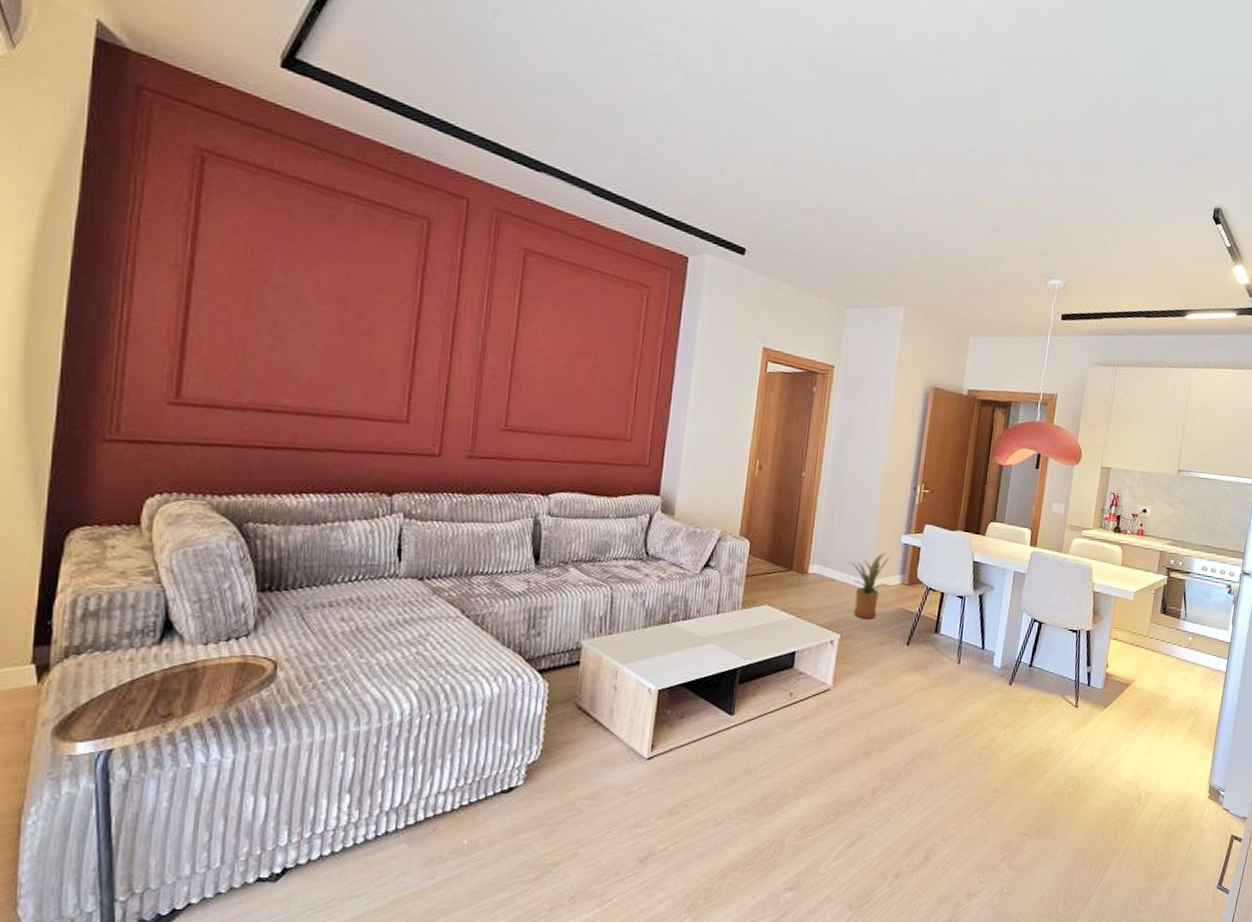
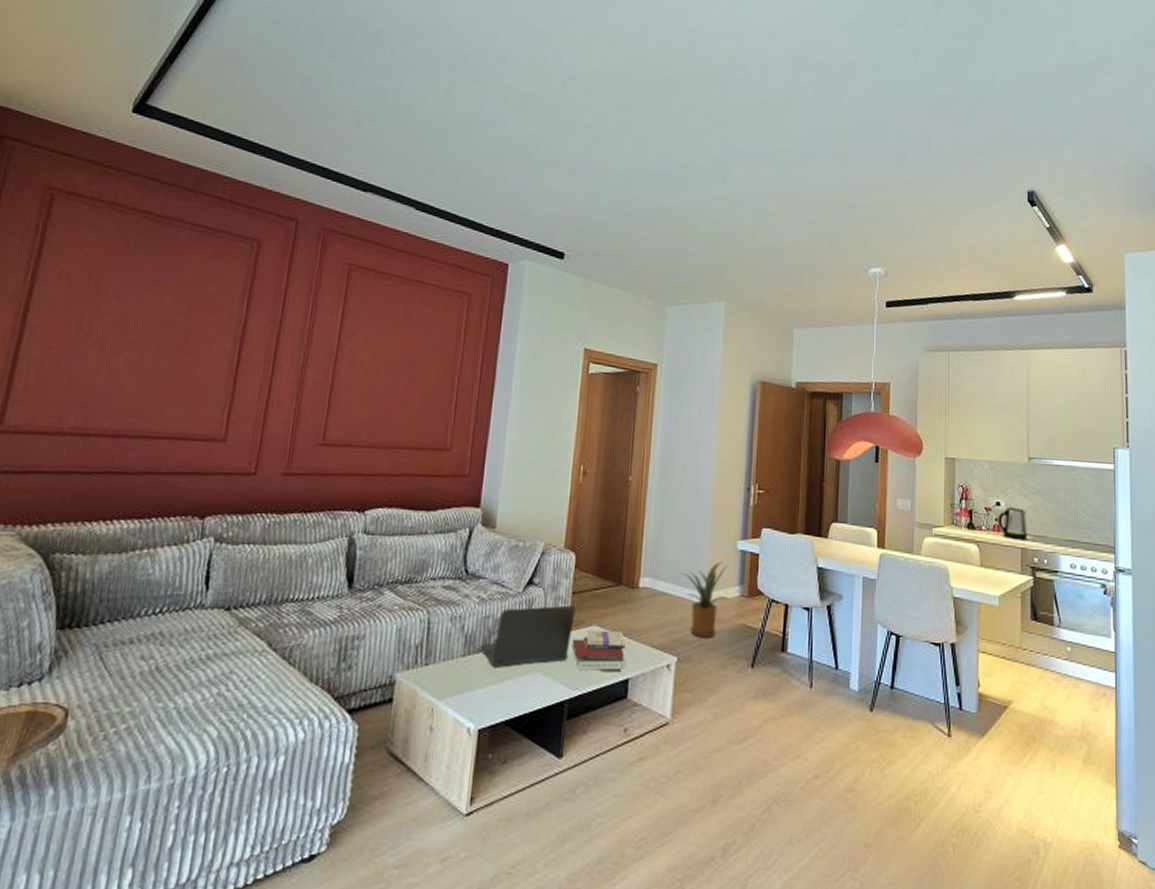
laptop computer: none [660,586,749,639] -> present [480,605,576,668]
books: none [744,608,794,646] -> present [571,630,626,673]
kettle: none [1142,514,1169,544] -> present [998,507,1027,540]

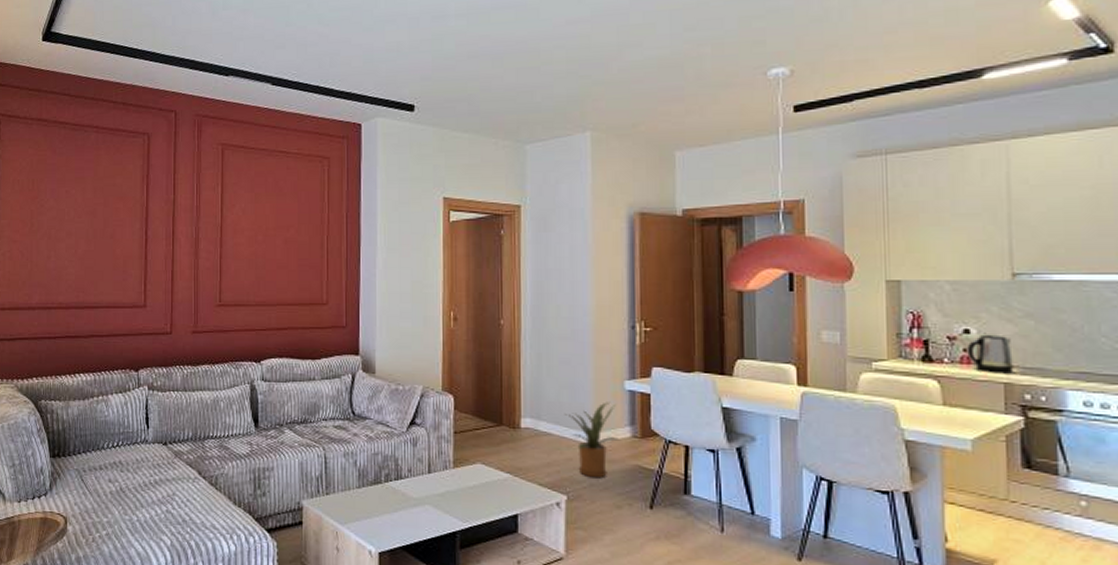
laptop computer: present [480,605,576,668] -> none [372,444,459,499]
books: present [571,630,626,673] -> none [458,467,513,508]

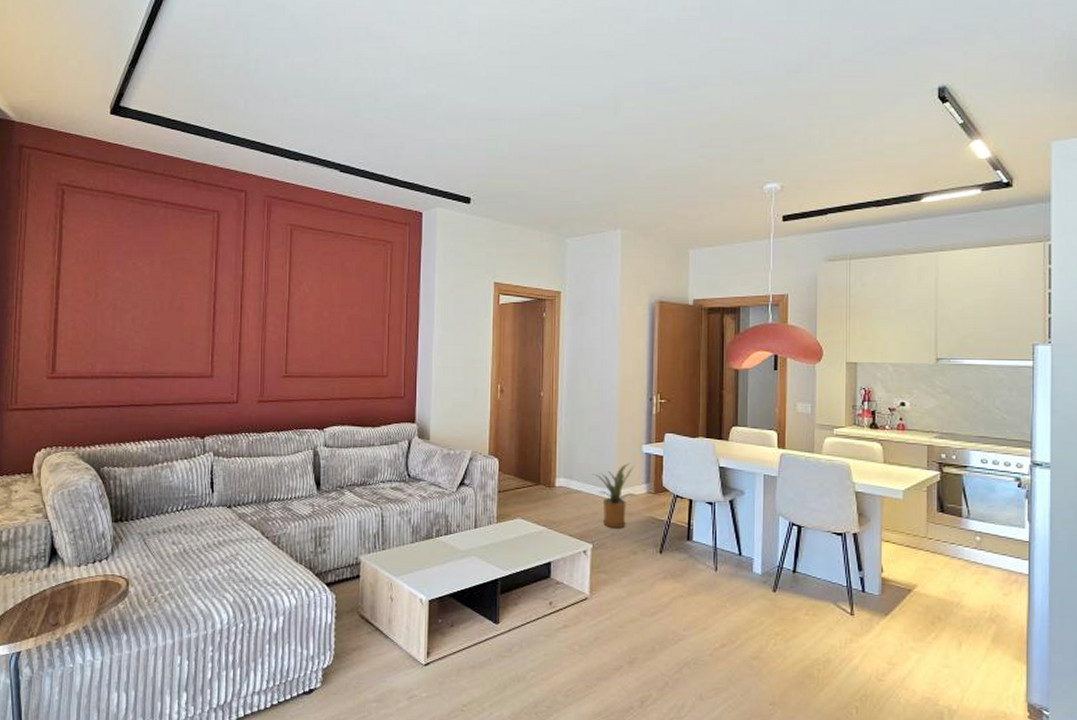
kettle: present [967,334,1014,374] -> none [902,406,934,438]

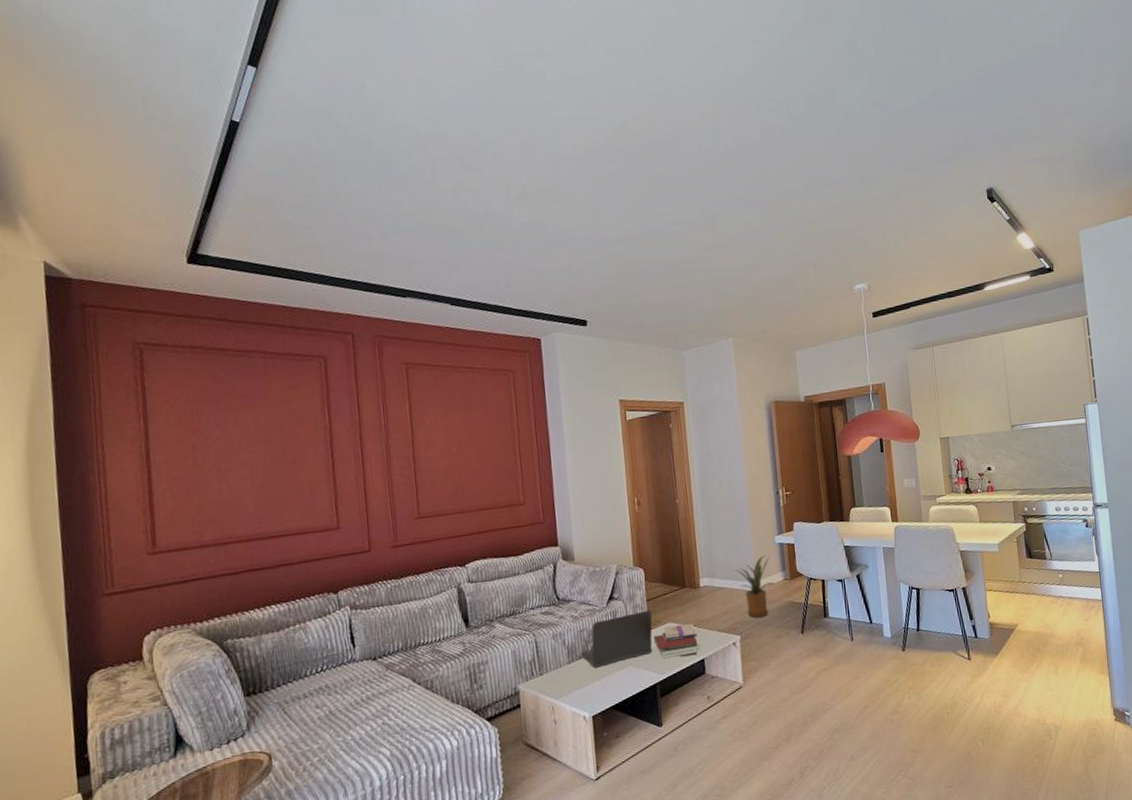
laptop computer: none [425,501,502,552] -> present [581,610,653,668]
books: none [500,522,547,557] -> present [653,623,700,659]

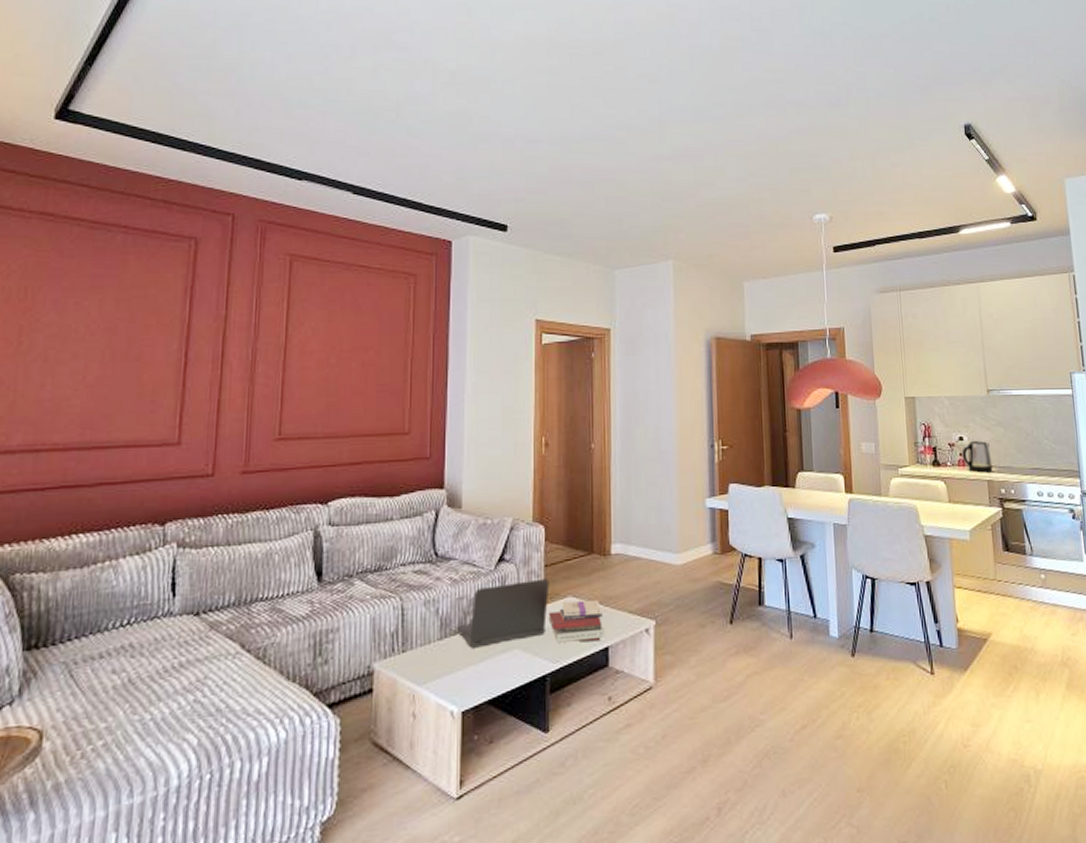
house plant: present [732,554,775,618] -> none [652,520,703,599]
kettle: none [990,468,1017,497] -> present [962,440,993,473]

